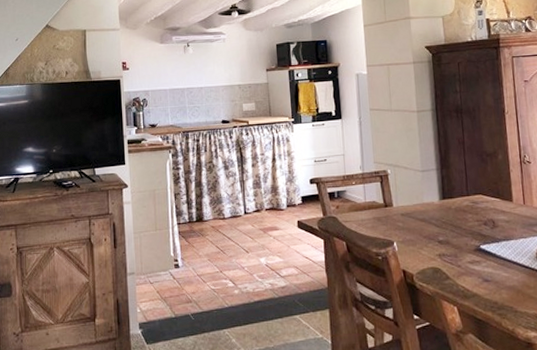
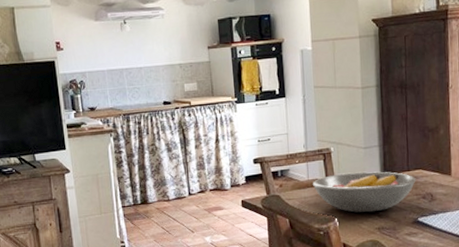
fruit bowl: none [369,195,476,238] -> present [312,171,416,213]

